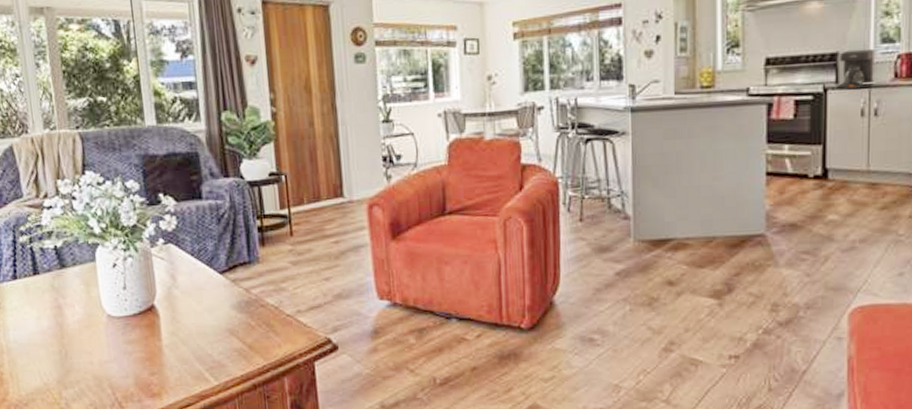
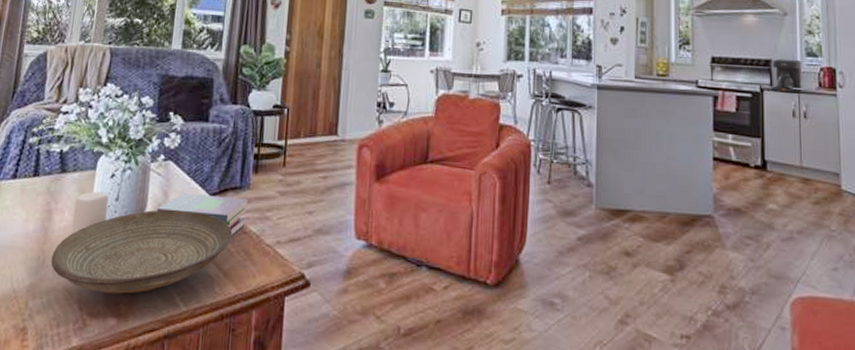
decorative bowl: none [73,290,251,377] -> present [51,209,233,295]
candle: none [82,282,118,326] -> present [71,191,109,235]
books: none [167,273,262,311] -> present [156,193,248,236]

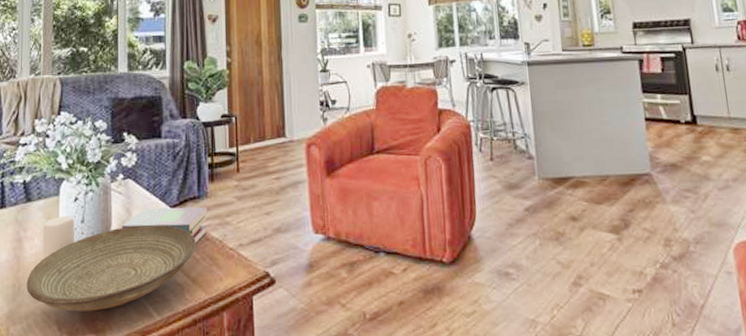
coffee maker: present [771,58,803,93] -> none [691,16,724,49]

